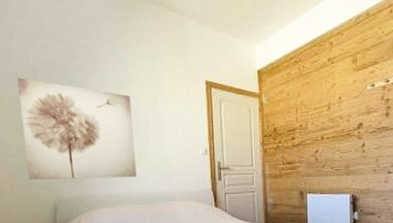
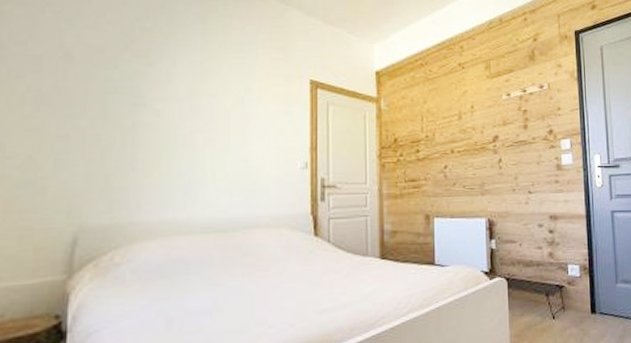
wall art: present [17,78,137,180] -> none [36,63,208,201]

